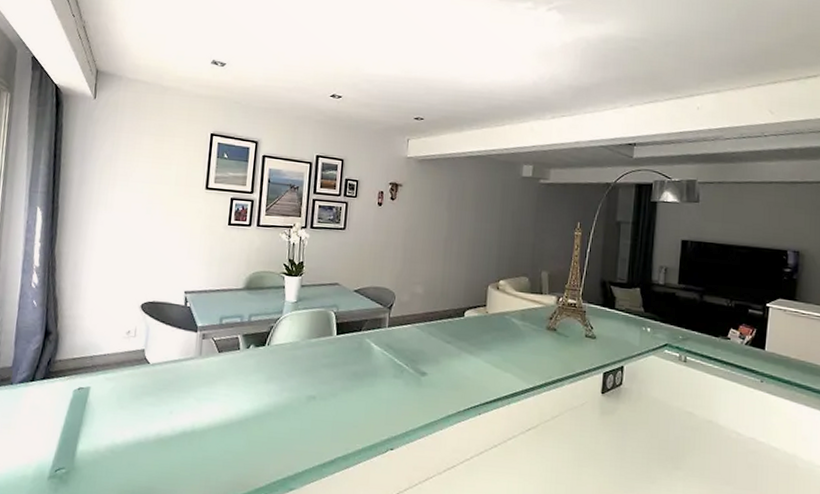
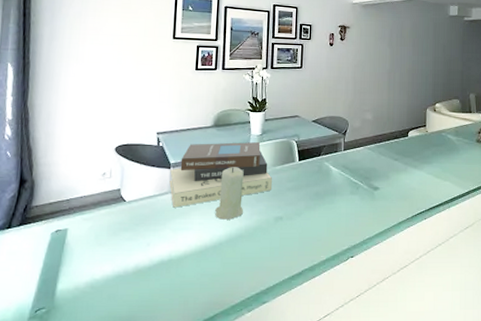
books: none [195,307,306,375] -> present [169,142,272,208]
candle: none [242,335,276,394] -> present [215,167,244,220]

